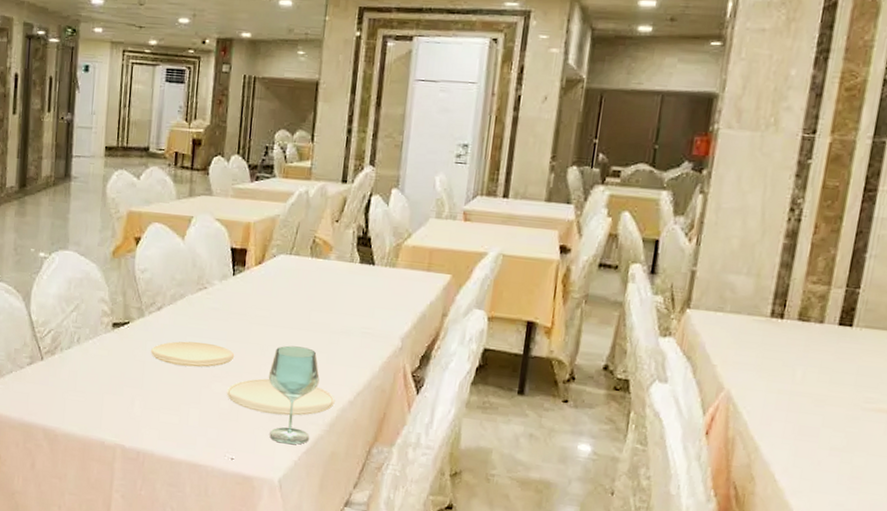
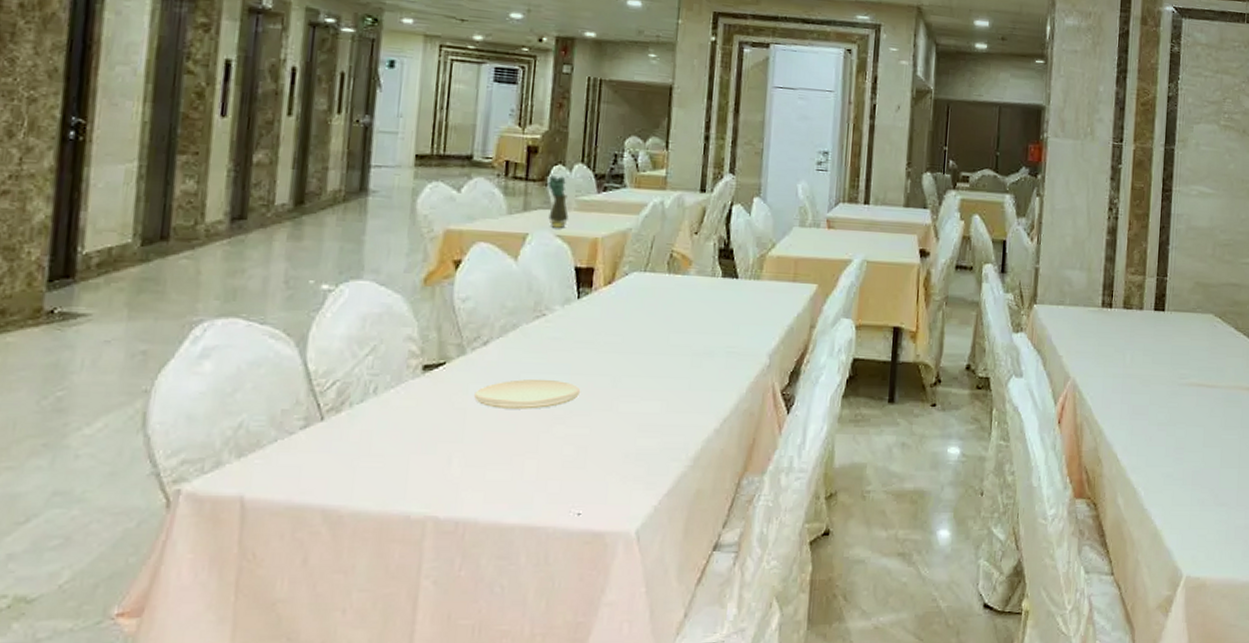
vase: none [209,164,226,213] -> present [547,174,569,228]
plate: present [226,378,335,416] -> none [570,414,699,454]
wine glass: present [268,345,320,445] -> none [621,373,681,488]

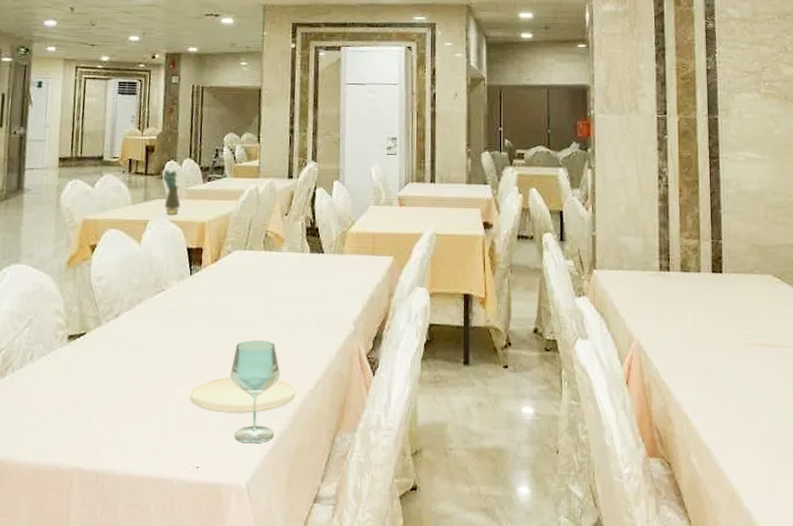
plate: present [474,378,581,409] -> none [109,346,196,373]
plate: none [570,414,699,454] -> present [188,377,297,413]
wine glass: none [621,373,681,488] -> present [230,340,280,444]

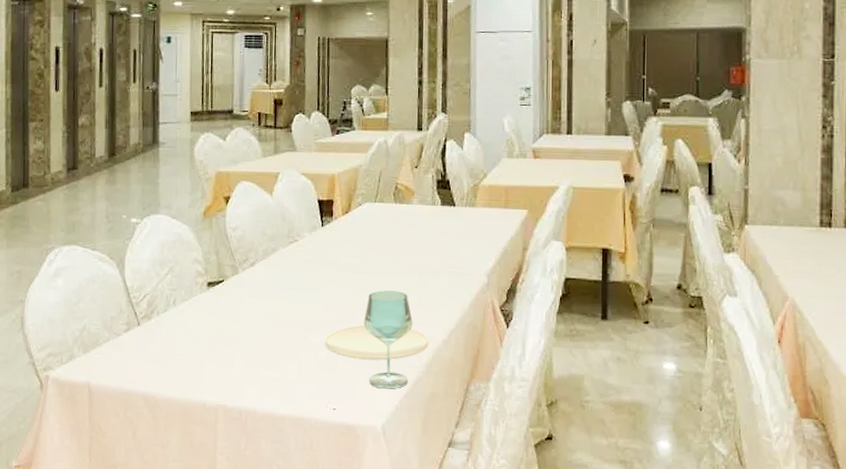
vase: present [162,168,181,214] -> none [291,121,310,167]

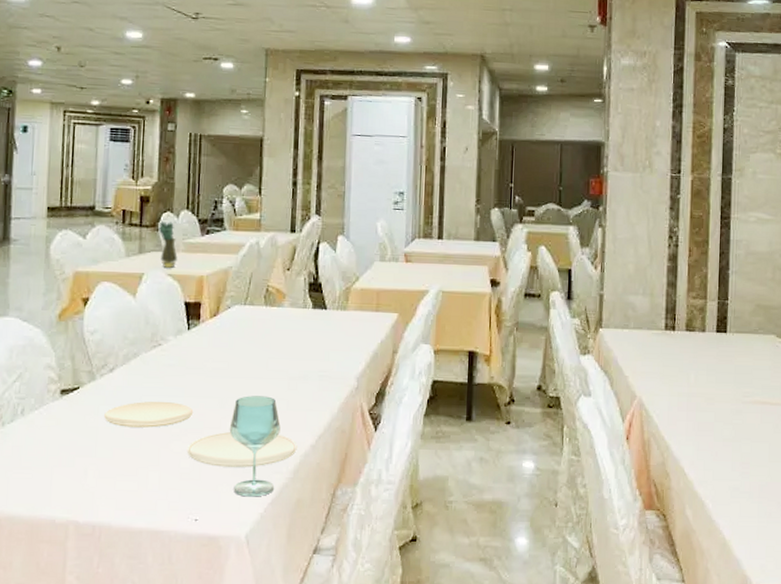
plate: none [247,294,329,320] -> present [104,401,194,428]
vase: none [291,121,310,167] -> present [158,220,178,268]

